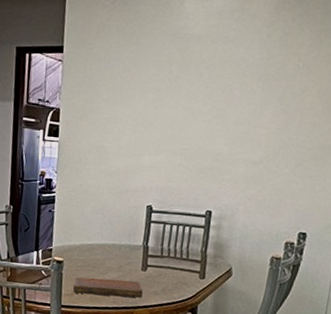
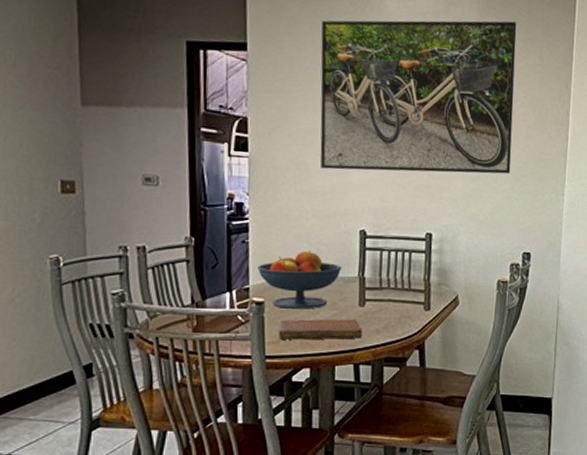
fruit bowl: none [60,221,130,270] -> present [257,250,342,309]
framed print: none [117,14,311,159] -> present [320,20,517,175]

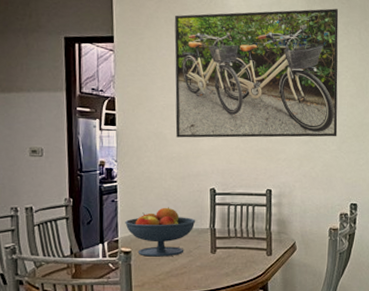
notebook: present [279,319,362,340] -> none [144,264,214,283]

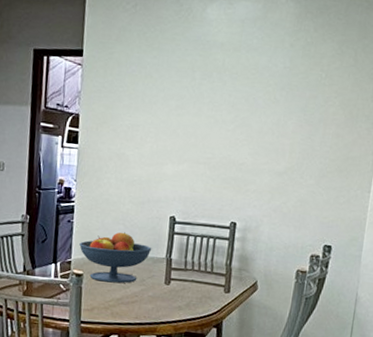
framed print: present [174,8,339,138] -> none [139,24,333,171]

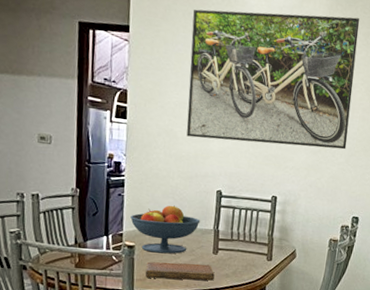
notebook: none [93,291,166,313] -> present [145,261,215,281]
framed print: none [139,24,333,171] -> present [186,9,360,150]

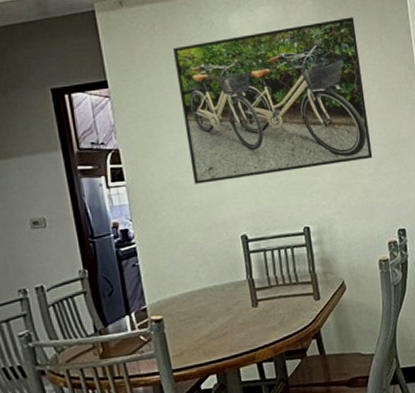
fruit bowl: present [130,205,201,254] -> none [151,263,231,322]
notebook: present [145,261,215,281] -> none [180,320,260,352]

